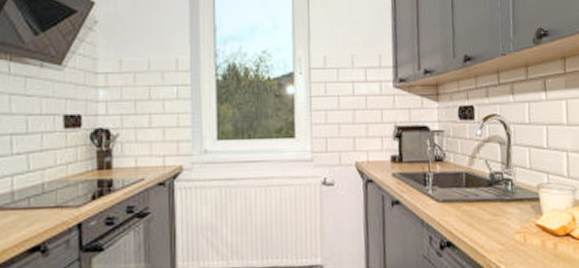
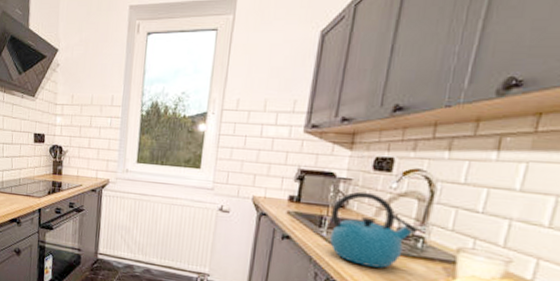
kettle: none [431,142,506,219] -> present [330,191,418,268]

